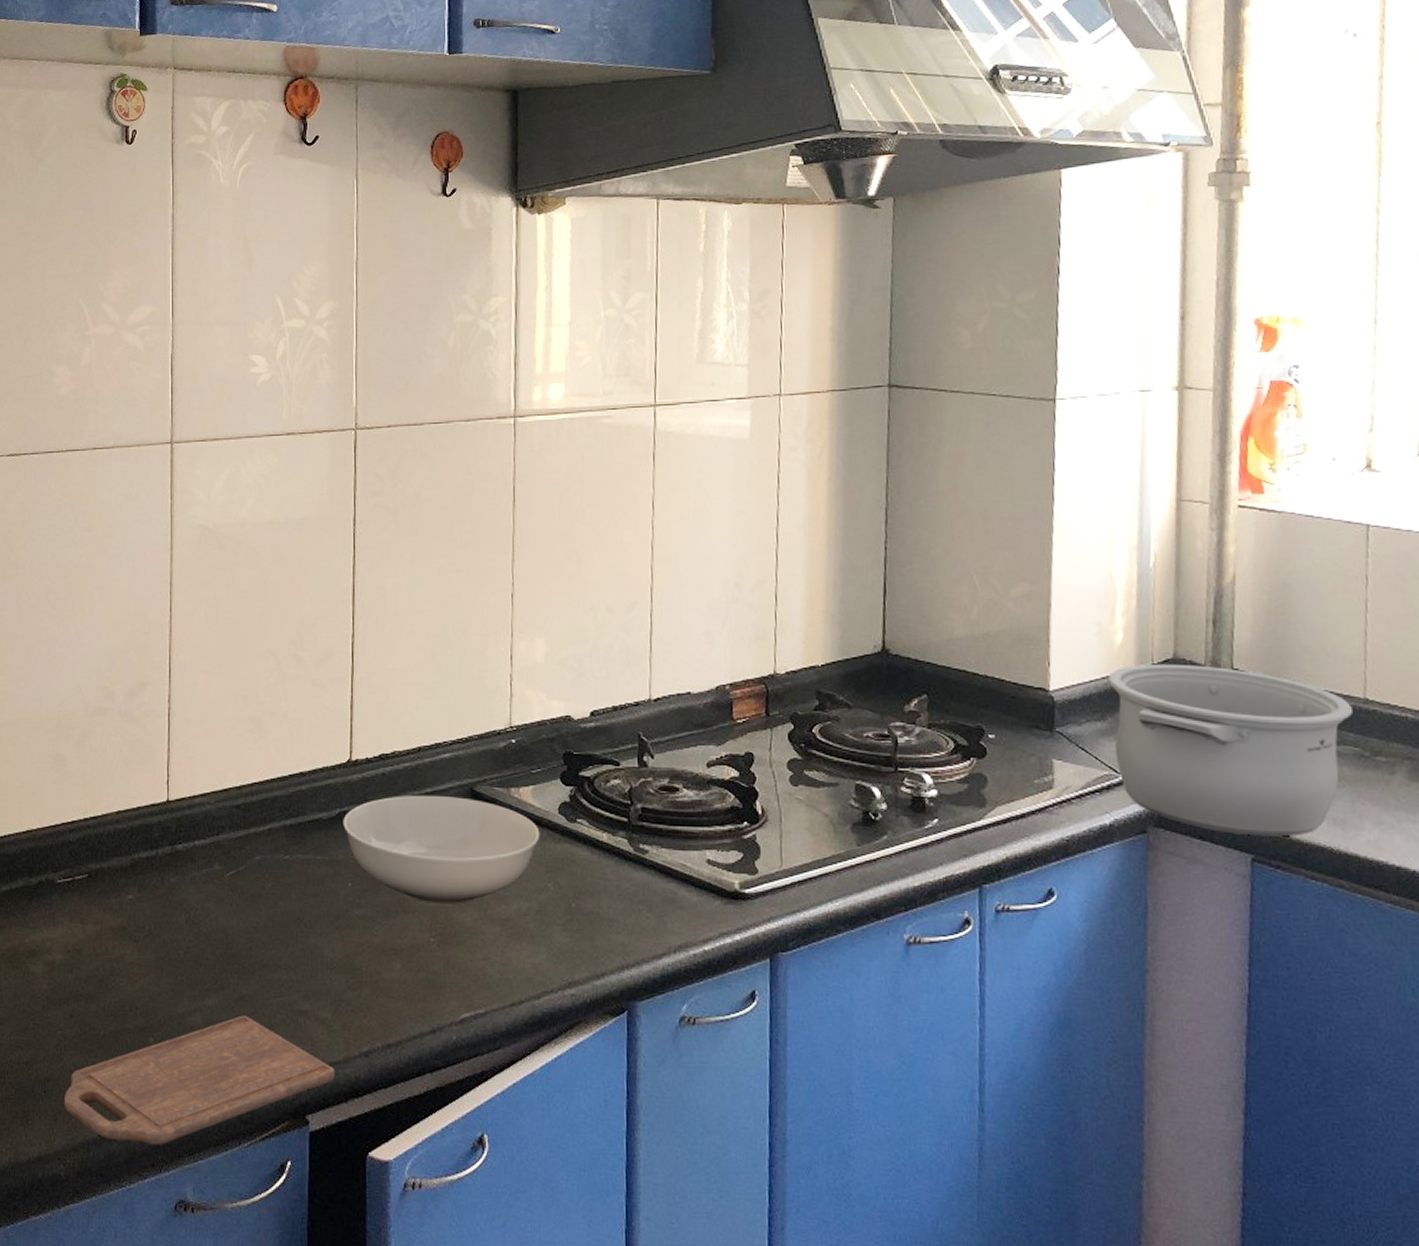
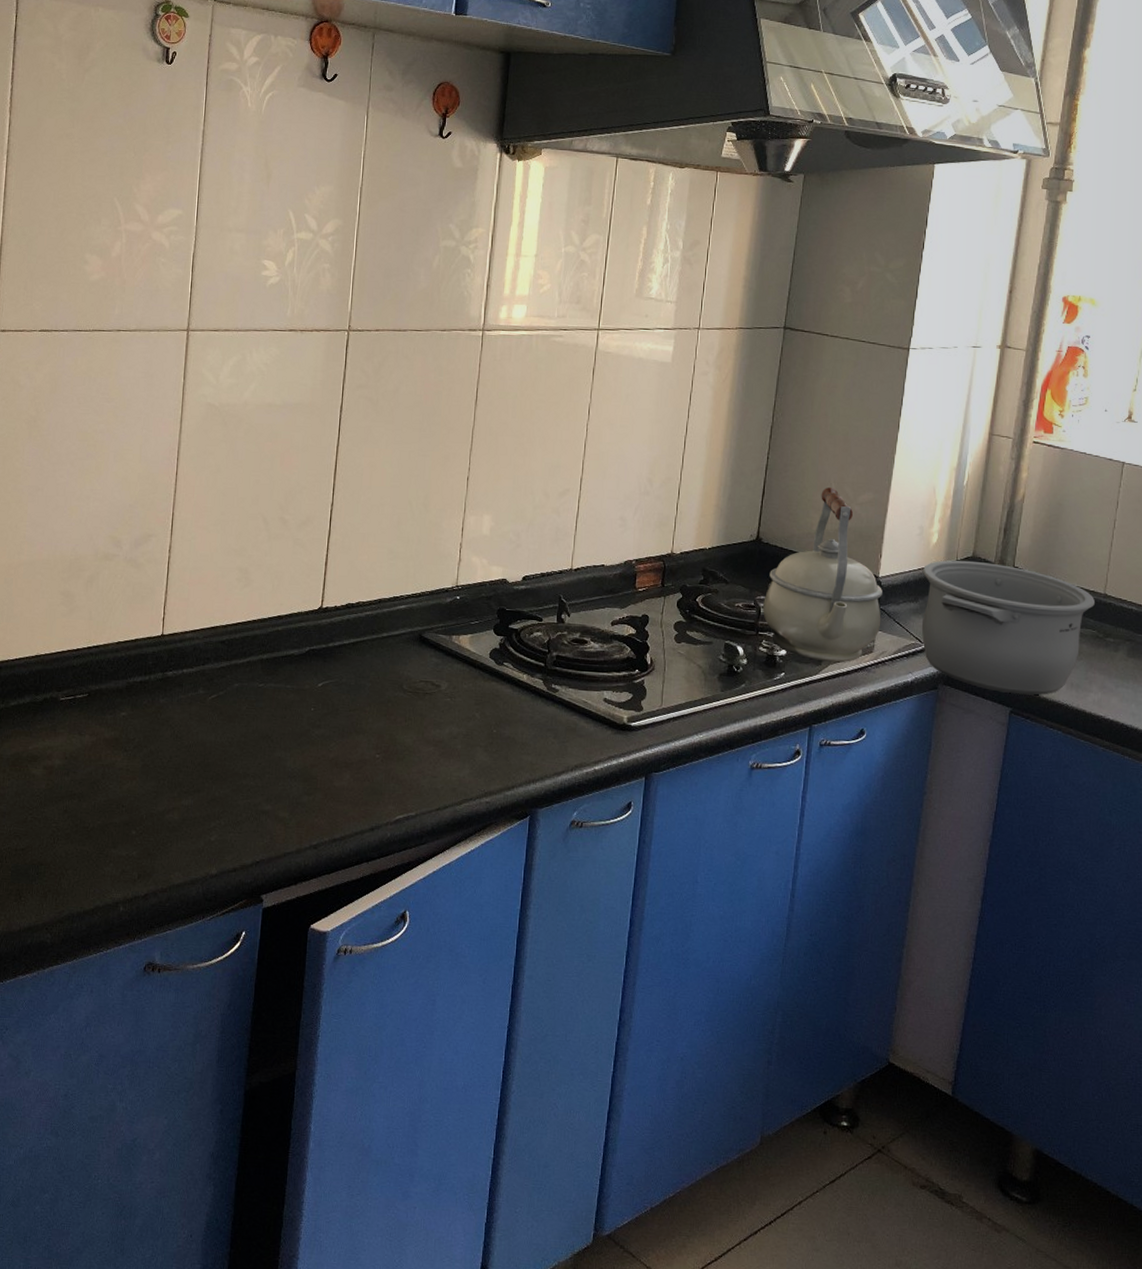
cutting board: present [65,1015,334,1145] -> none [54,813,287,918]
bowl: present [343,795,540,906] -> none [311,638,473,729]
kettle: none [899,579,1060,803] -> present [762,486,884,663]

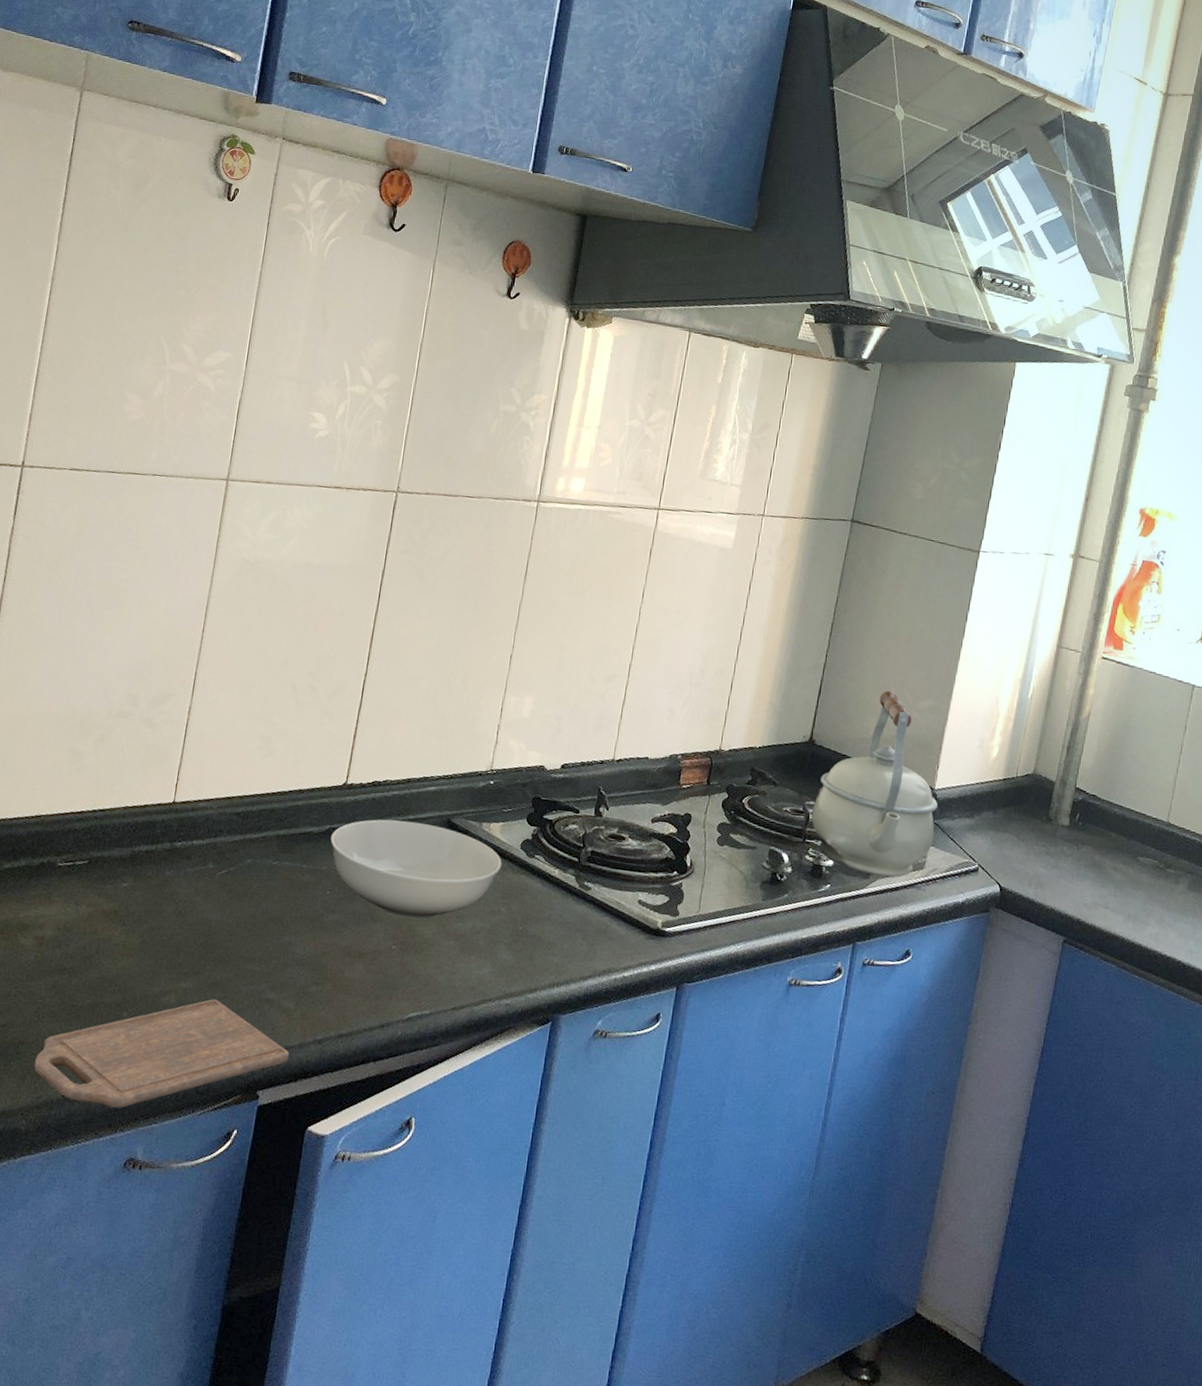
cutting board: none [54,813,287,918] -> present [34,999,289,1109]
bowl: none [311,638,473,729] -> present [330,819,502,920]
cooking pot: present [921,560,1095,696] -> none [976,776,1157,926]

